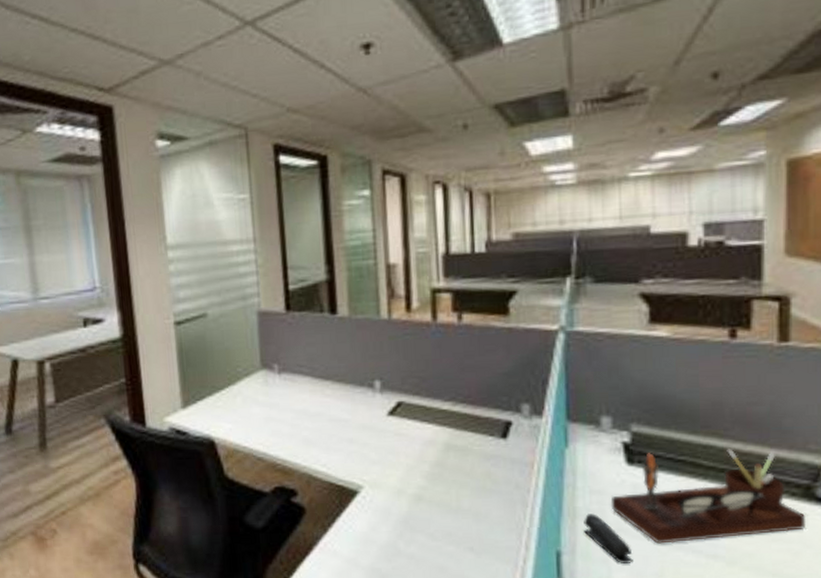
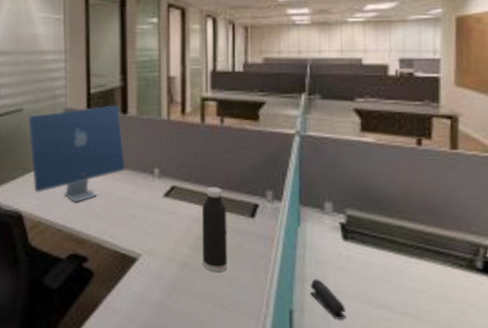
computer monitor: none [214,304,339,425] -> present [28,105,126,203]
water bottle: none [438,401,474,507] -> present [202,187,228,272]
desk organizer: present [610,449,805,544] -> none [330,230,469,304]

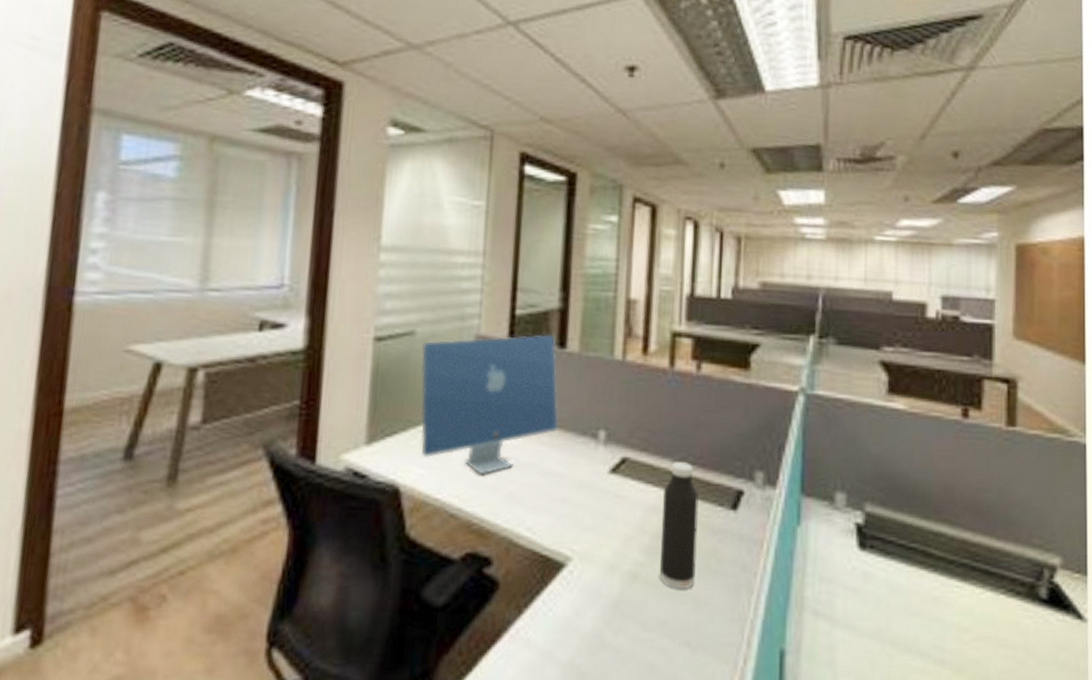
stapler: present [310,279,346,319] -> none [811,605,860,667]

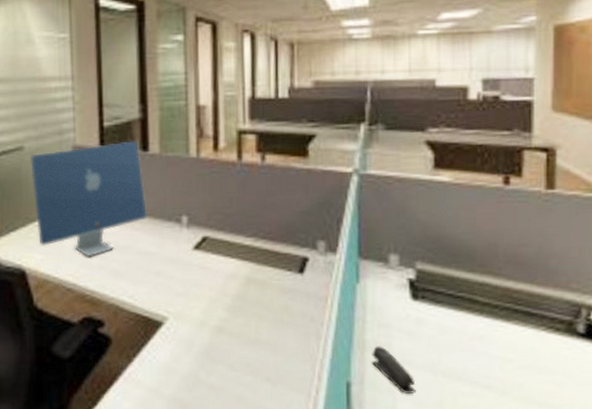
water bottle: present [659,462,699,590] -> none [240,237,271,339]
stapler: none [811,605,860,667] -> present [372,346,416,394]

